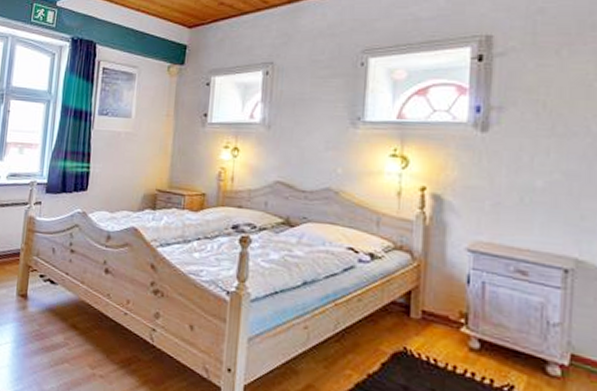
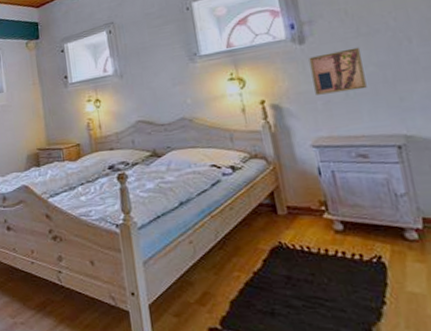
wall art: none [486,148,550,198] -> present [308,47,367,95]

